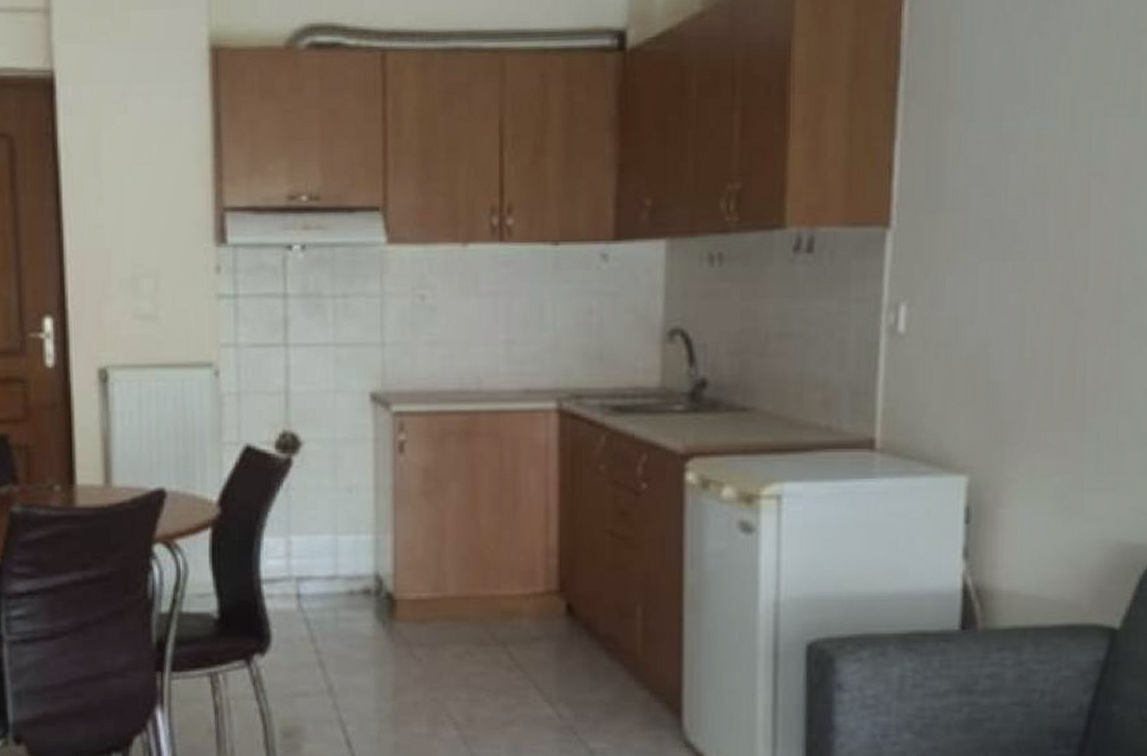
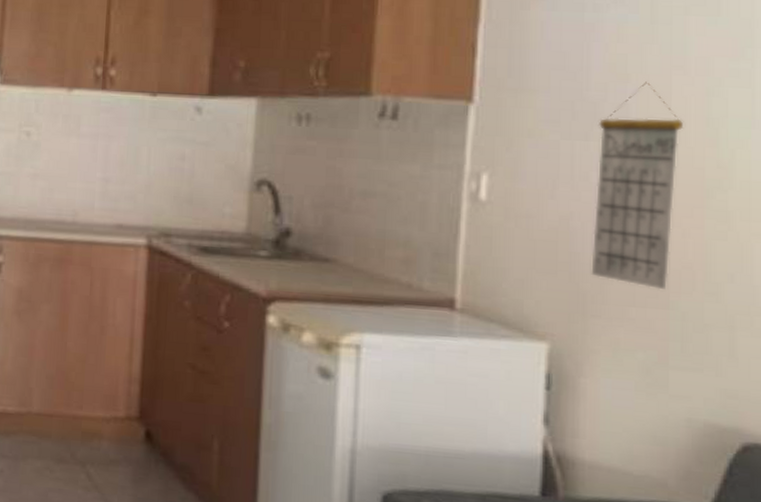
calendar: none [1009,193,1102,412] -> present [591,82,684,290]

